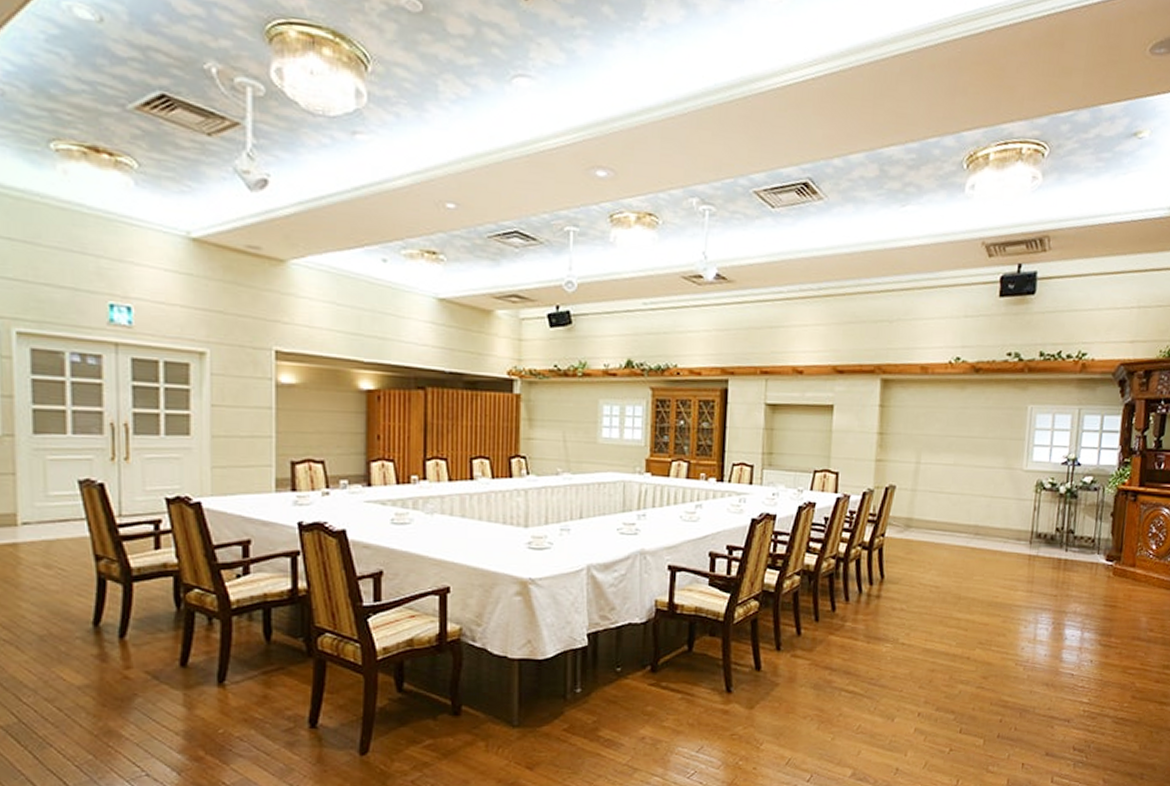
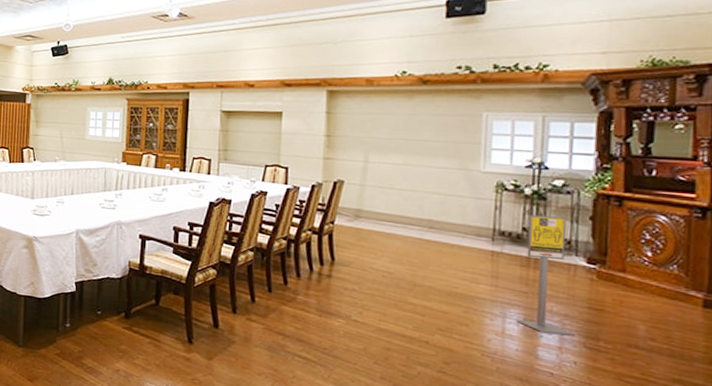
sign stand: none [1046,514,1093,636] -> present [516,215,575,336]

